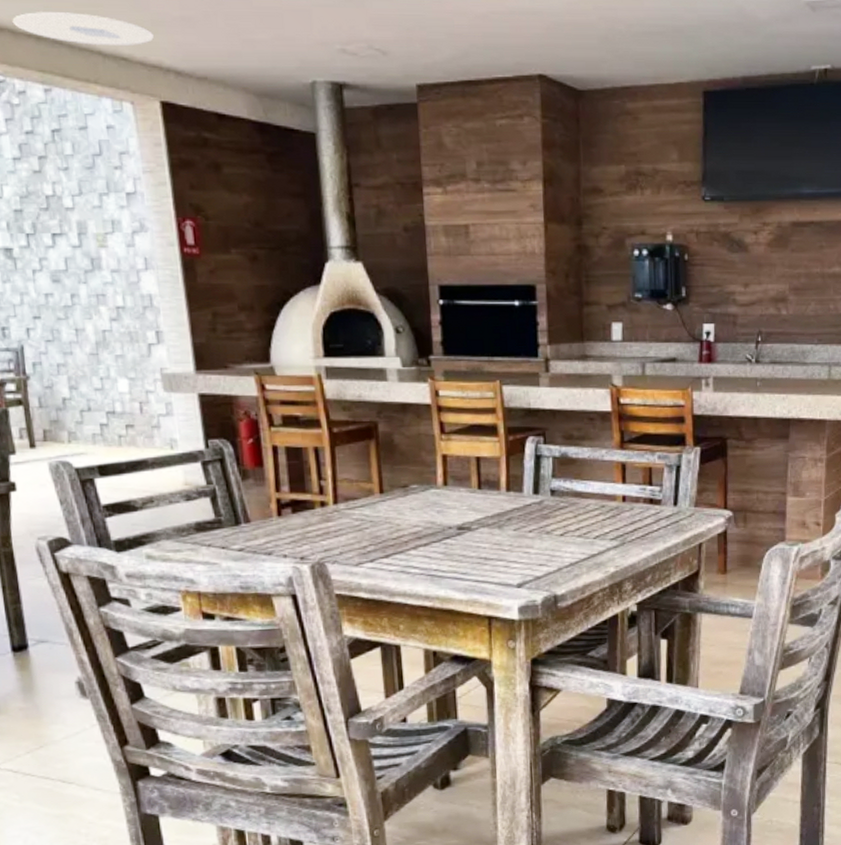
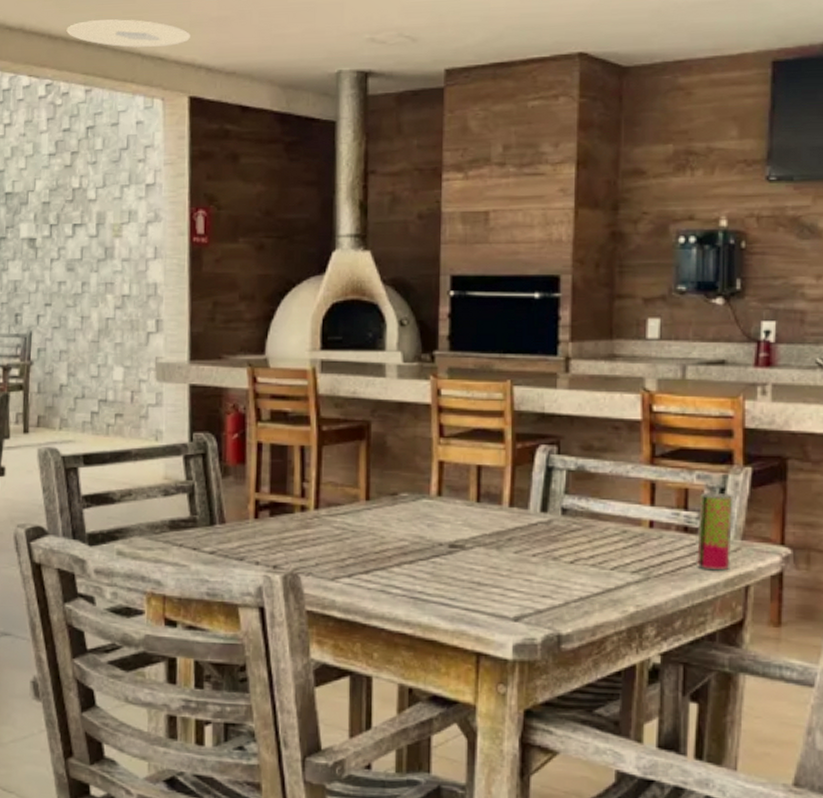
beverage can: none [660,469,687,533] -> present [695,492,733,571]

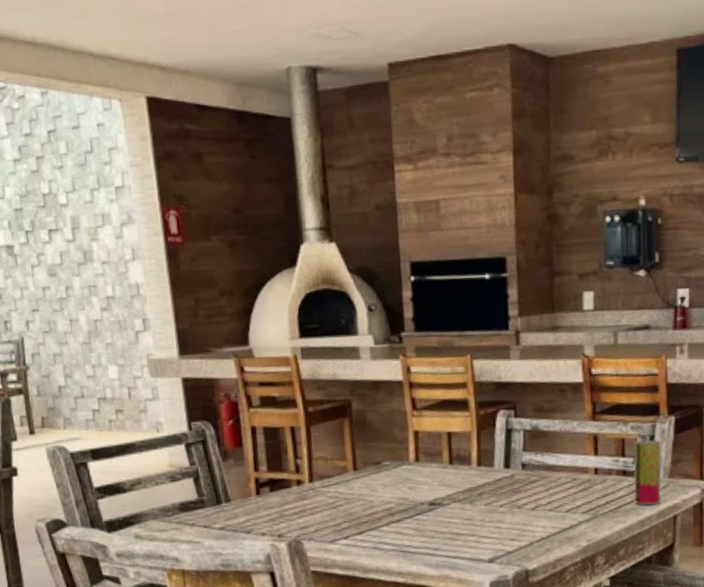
ceiling light: present [66,19,190,48] -> none [12,17,140,47]

